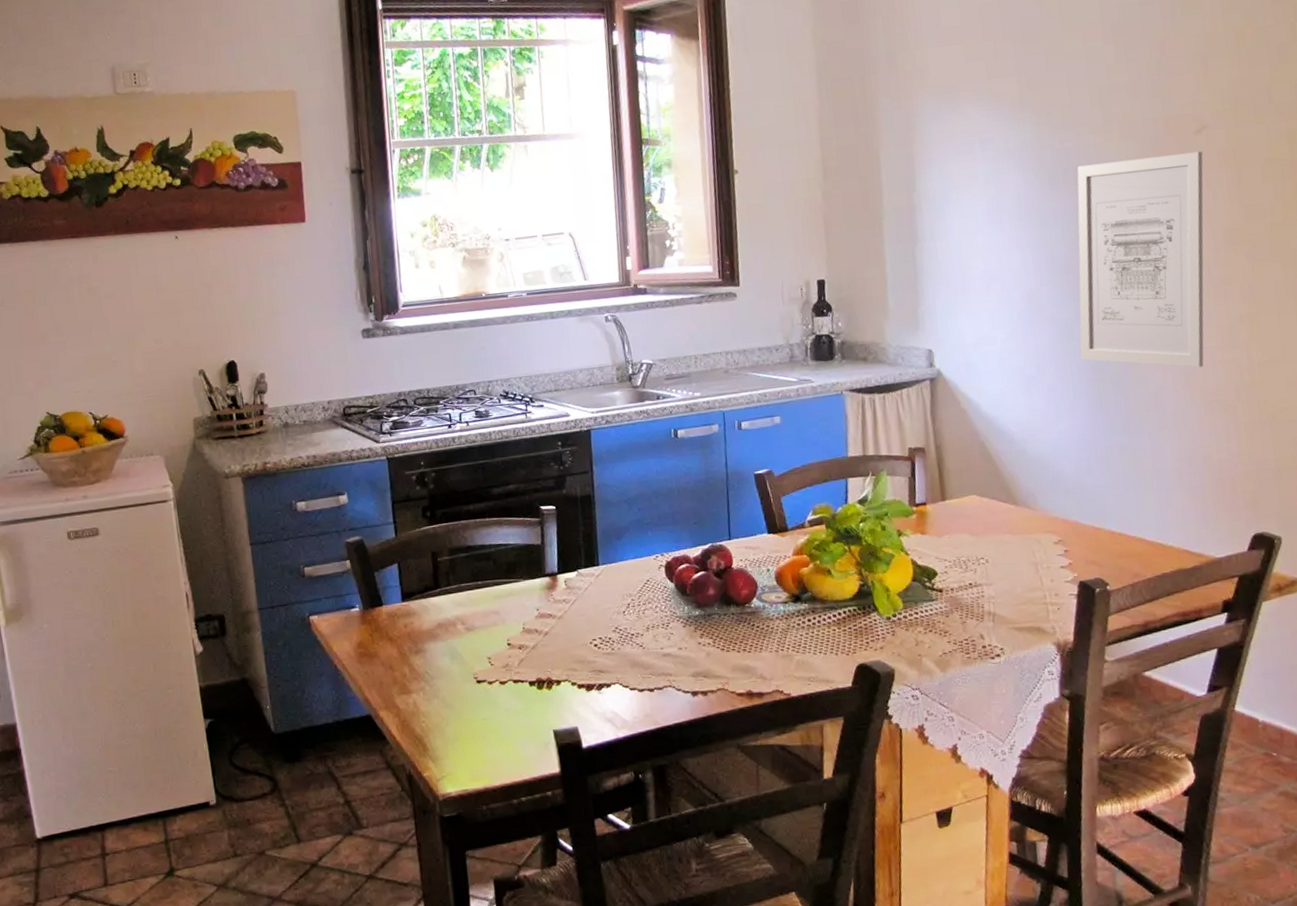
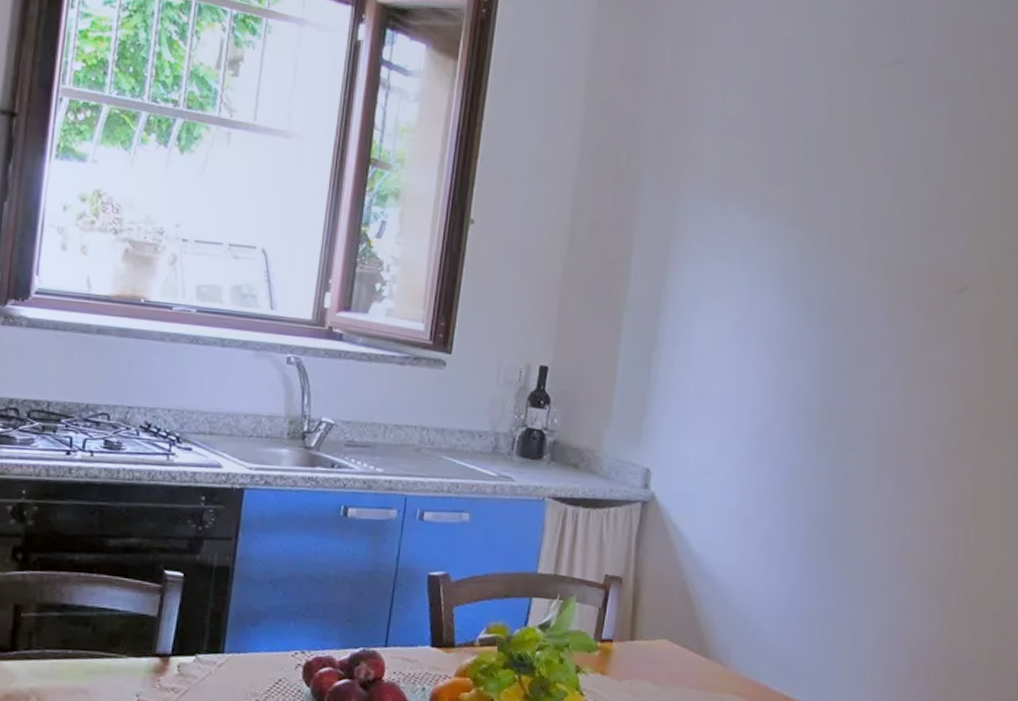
wall art: present [1077,151,1204,368] -> none [802,299,960,541]

